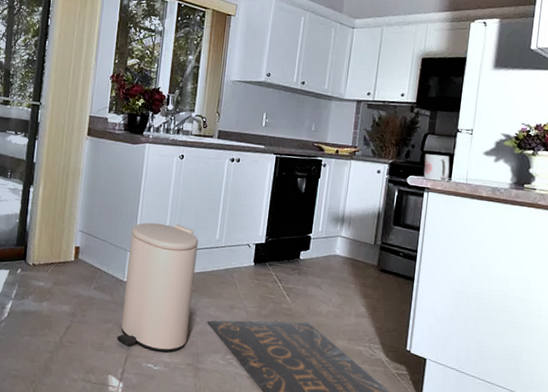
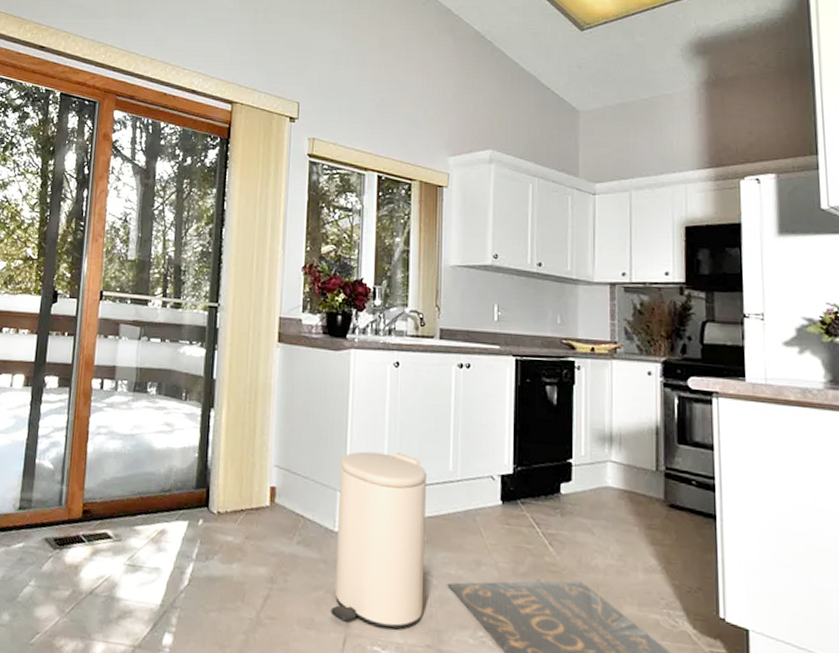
mug: present [423,154,450,182] -> none [705,347,742,384]

